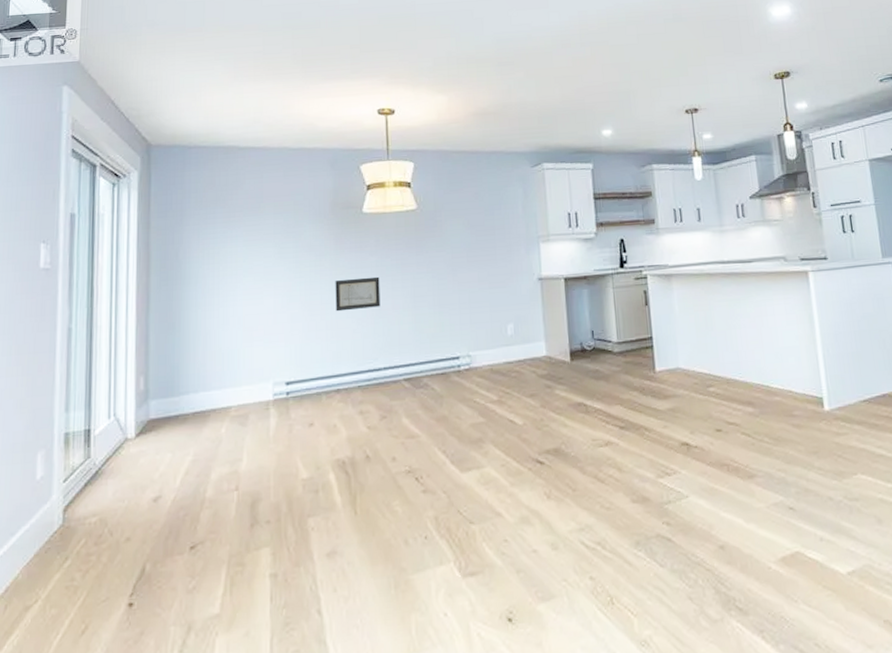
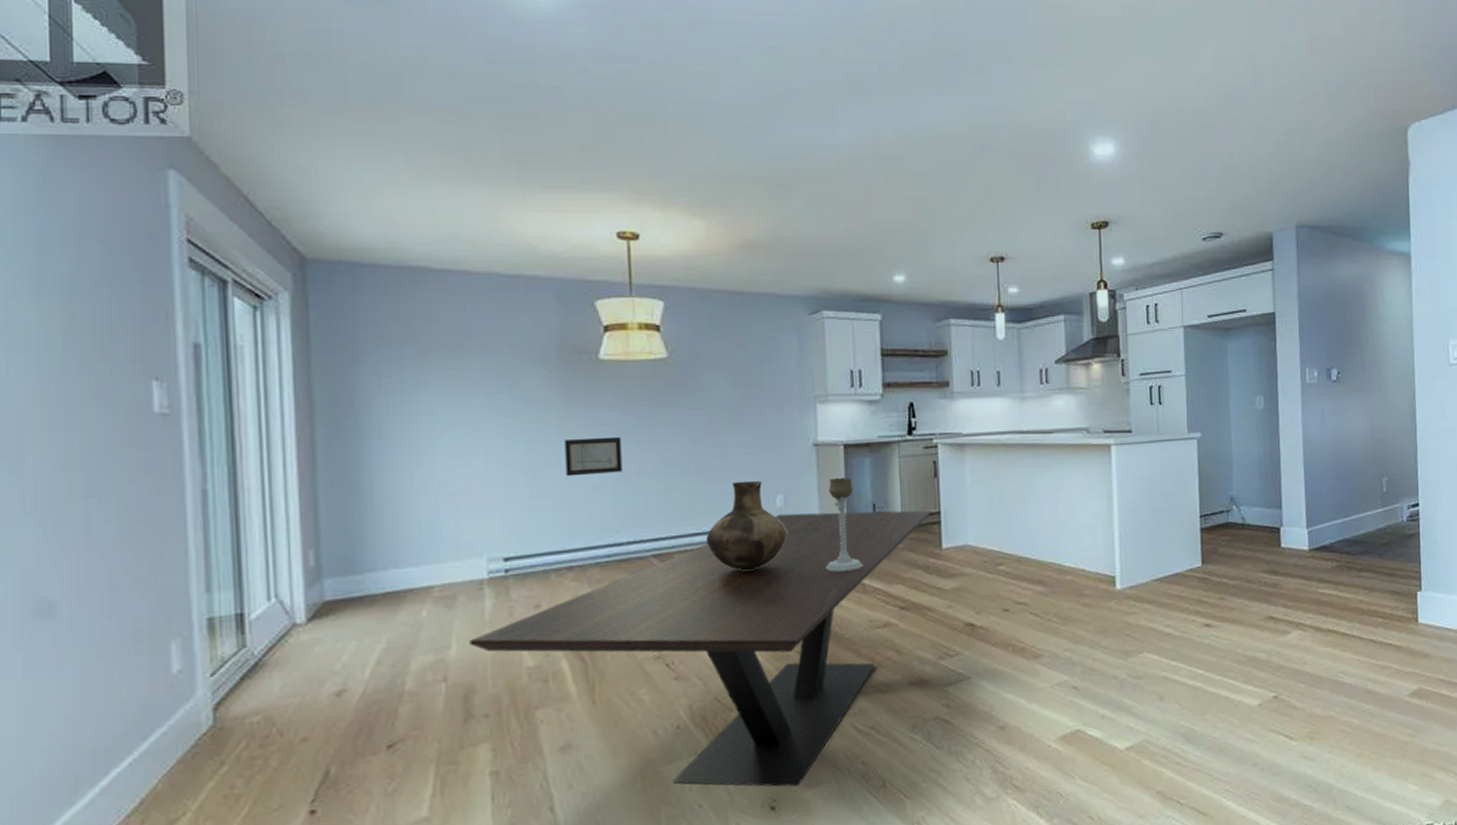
dining table: none [257,336,644,600] -> present [469,510,931,788]
vase: none [448,312,517,392] -> present [706,480,787,570]
candle holder: none [551,307,585,394] -> present [825,477,863,573]

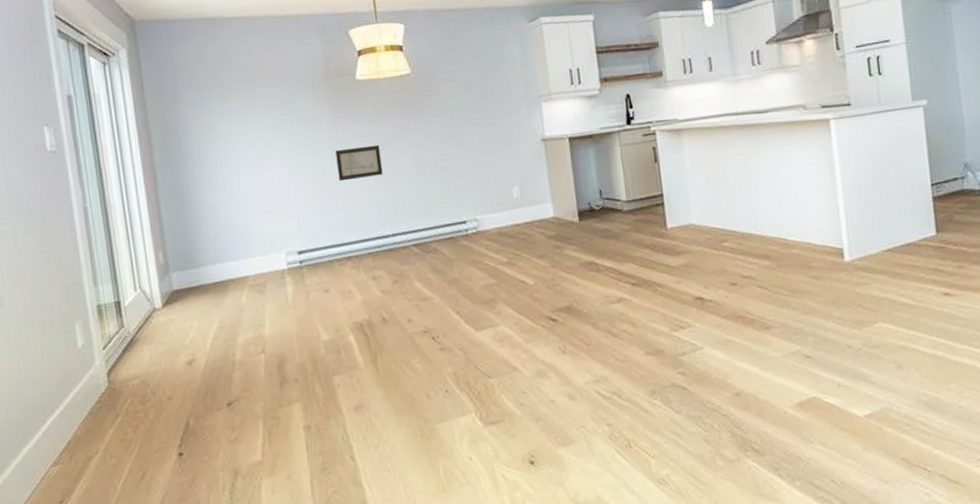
dining table: present [469,510,931,788] -> none [278,193,654,445]
vase: present [706,480,787,570] -> none [456,175,525,255]
candle holder: present [825,477,863,573] -> none [558,167,595,254]

